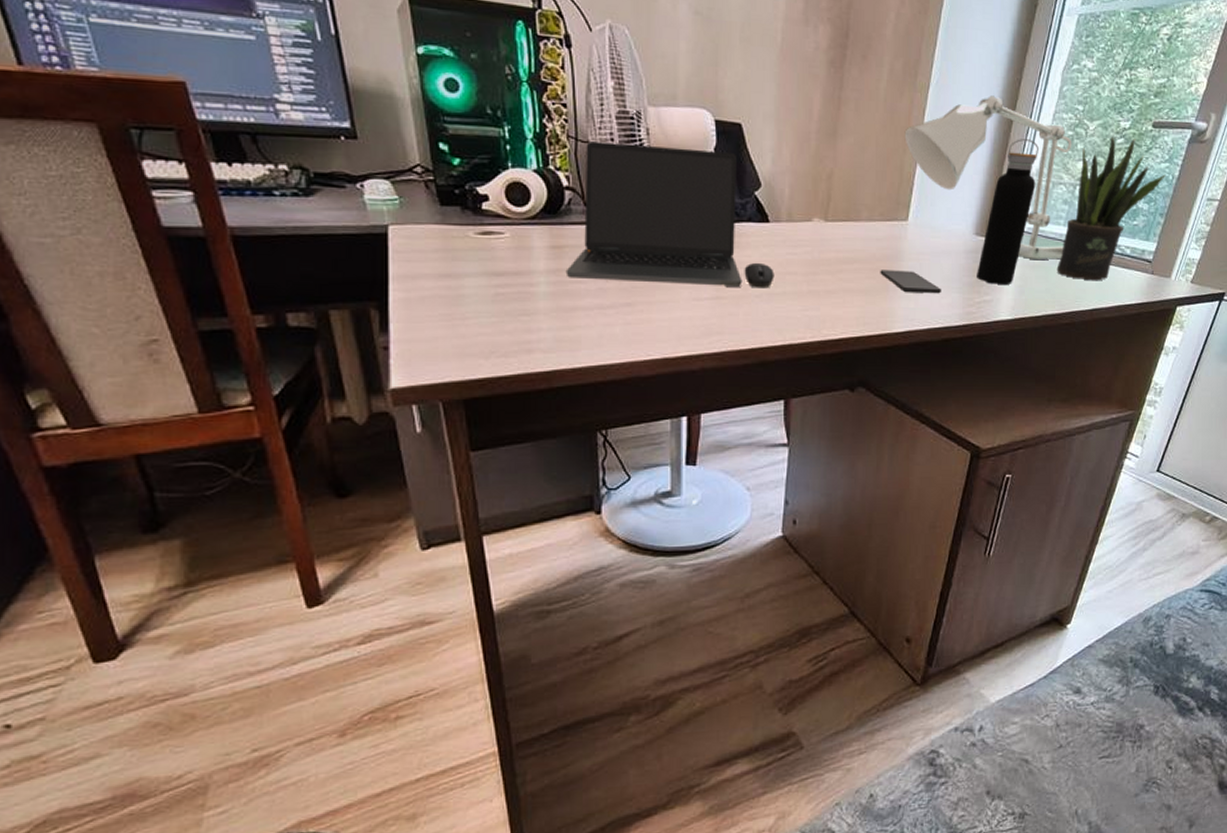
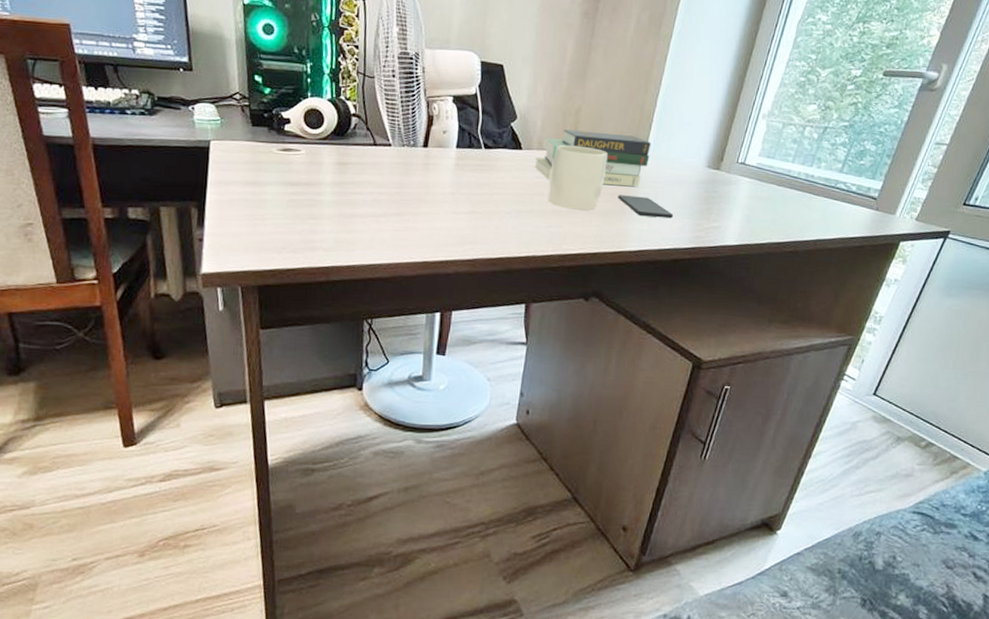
laptop: present [565,141,742,287] -> none [348,77,498,204]
computer mouse: present [744,262,774,289] -> none [497,183,524,206]
books: none [784,197,913,260] -> present [534,129,651,187]
mug: none [802,215,866,289] -> present [547,144,608,211]
desk lamp: present [904,95,1072,260] -> none [647,44,804,193]
water bottle: present [977,139,1040,284] -> none [707,83,772,213]
potted plant: present [1056,136,1165,281] -> none [783,83,894,214]

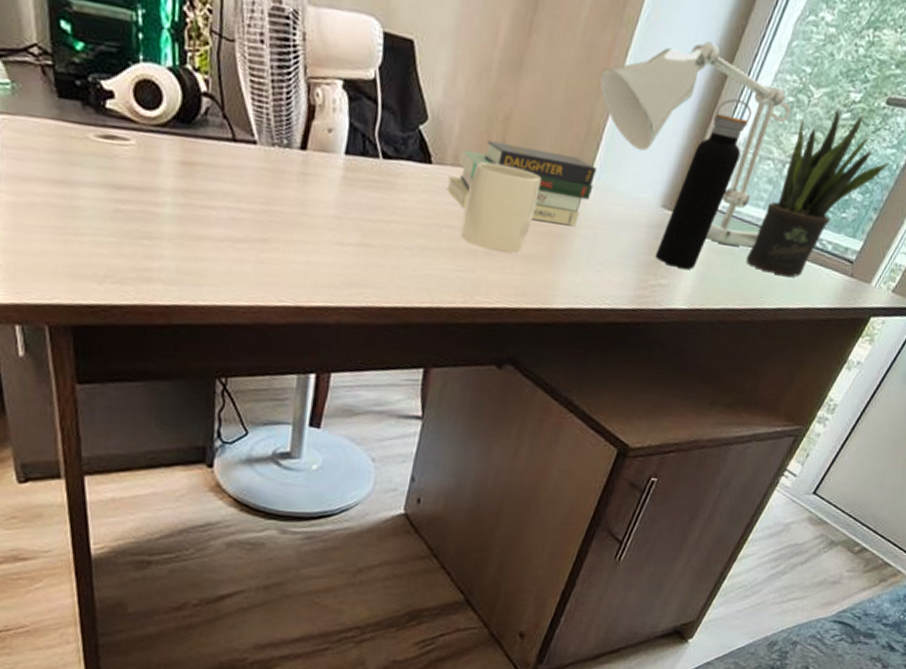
smartphone: present [618,195,674,219] -> none [549,235,615,271]
desk lamp: none [647,44,804,193] -> present [599,41,791,247]
water bottle: none [707,83,772,213] -> present [655,99,752,269]
potted plant: none [783,83,894,214] -> present [746,109,889,278]

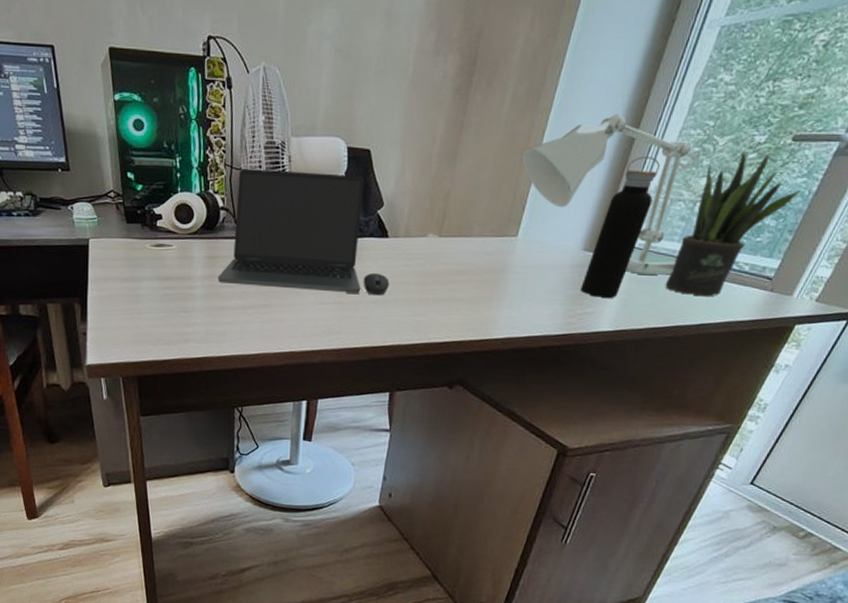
laptop: none [195,40,405,235] -> present [217,169,365,293]
computer mouse: none [396,209,431,241] -> present [363,272,390,296]
books: present [446,140,596,227] -> none [400,215,523,273]
mug: present [460,161,541,253] -> none [413,231,477,298]

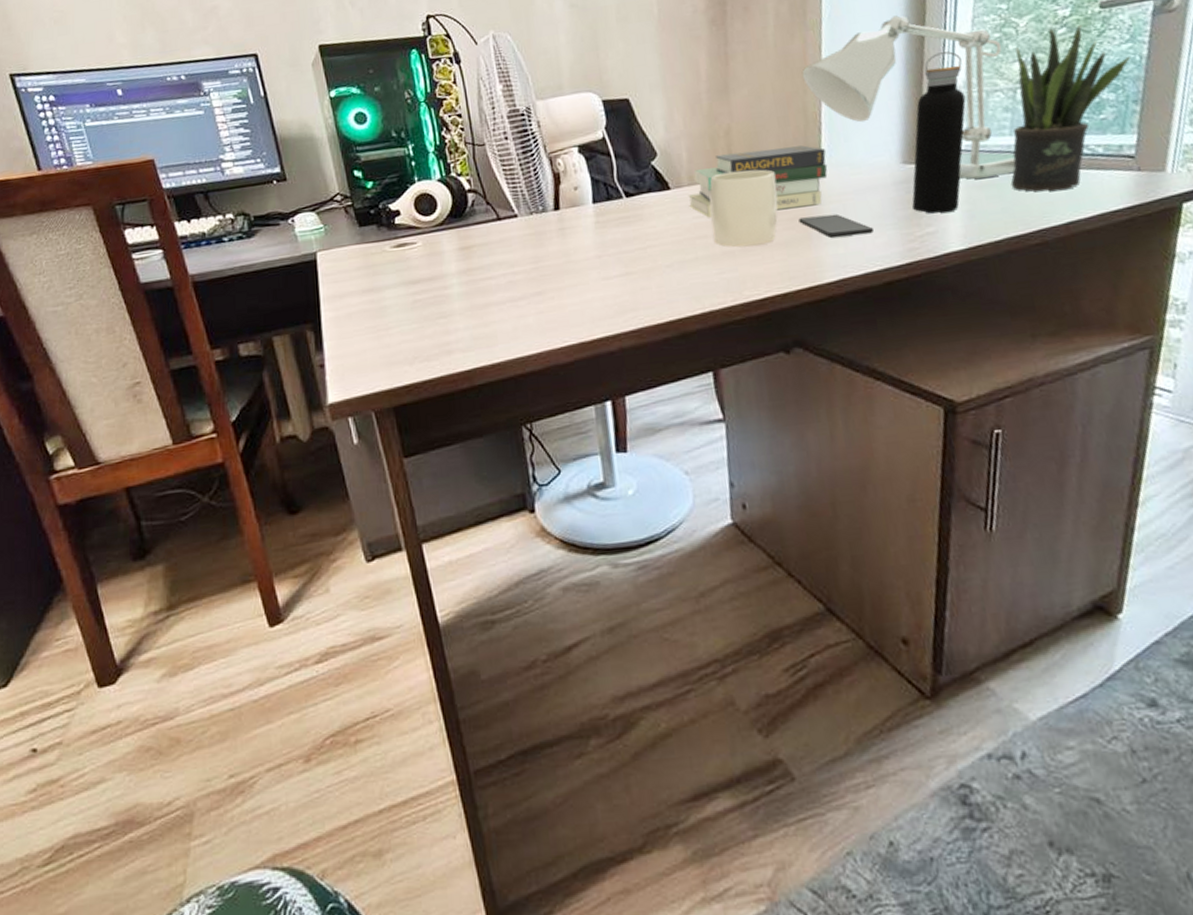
laptop: present [217,169,365,293] -> none [475,128,651,276]
computer mouse: present [363,272,390,296] -> none [650,231,684,258]
books: none [400,215,523,273] -> present [688,145,828,218]
mug: none [413,231,477,298] -> present [709,169,778,248]
smartphone: none [486,281,545,305] -> present [798,213,875,239]

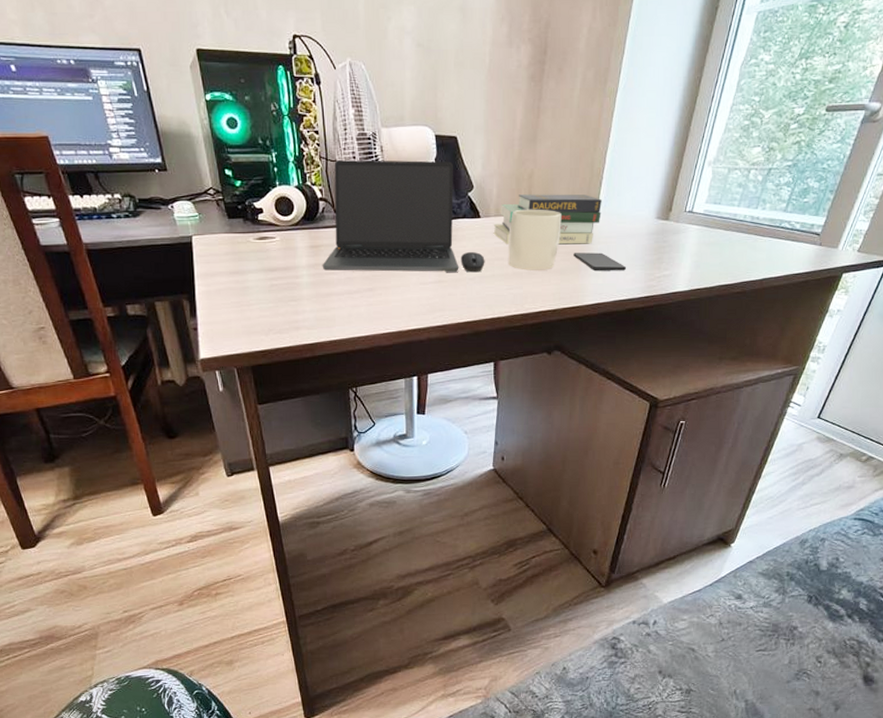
laptop: none [475,128,651,276] -> present [322,160,459,272]
computer mouse: none [650,231,684,258] -> present [460,251,485,273]
desk lamp: present [802,15,1016,179] -> none [595,94,748,238]
water bottle: present [912,51,966,214] -> none [657,131,717,261]
potted plant: present [1010,25,1131,192] -> none [730,123,837,254]

